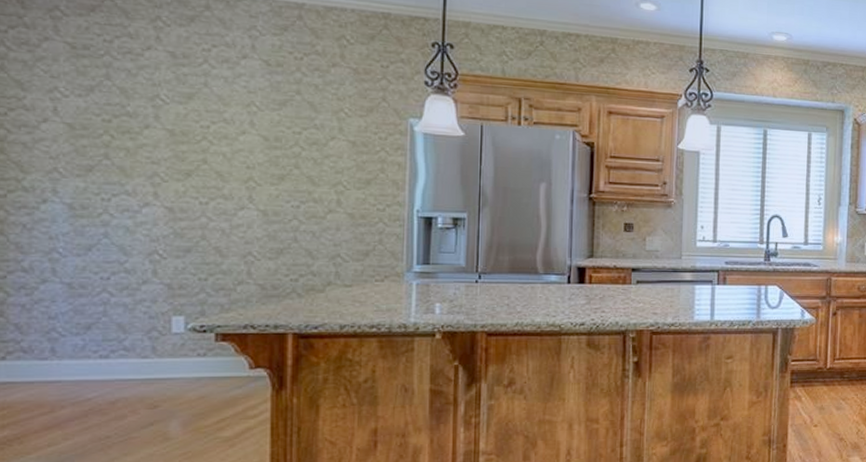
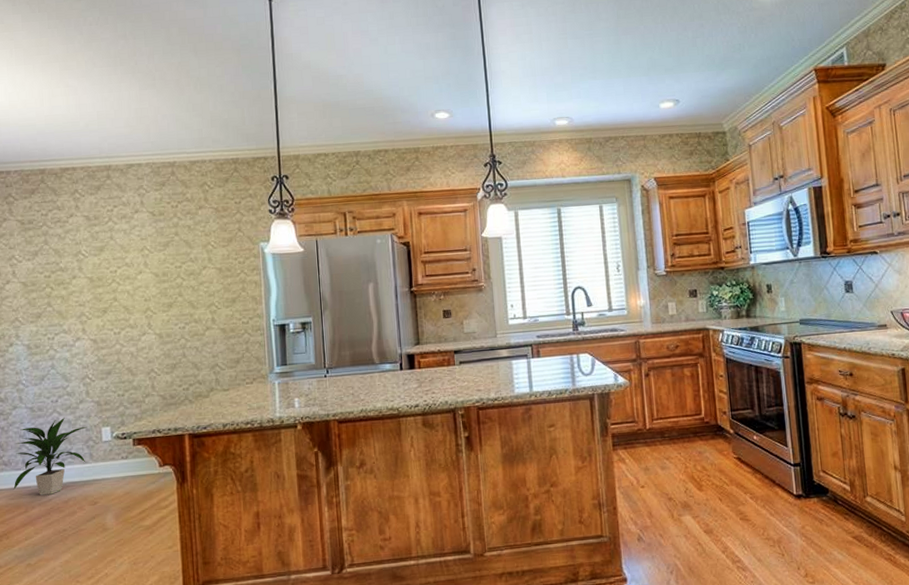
indoor plant: none [34,299,151,393] -> present [13,417,87,496]

